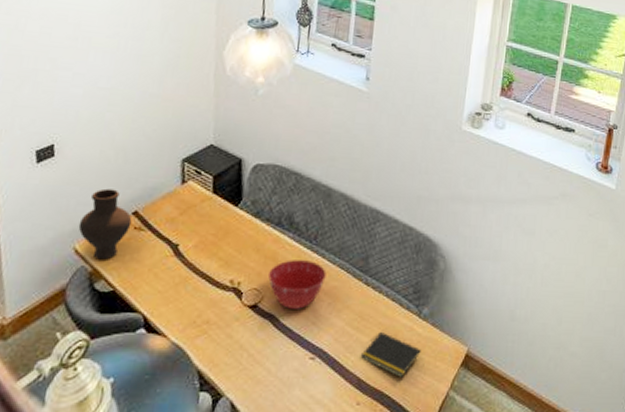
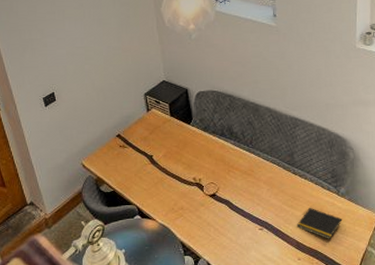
vase: present [78,188,132,260] -> none [81,120,117,170]
mixing bowl: present [268,260,327,309] -> none [220,159,263,195]

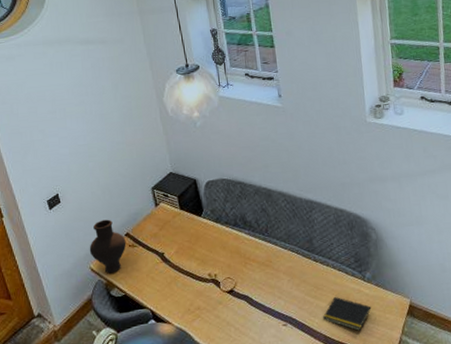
vase: none [81,120,117,170] -> present [89,219,127,274]

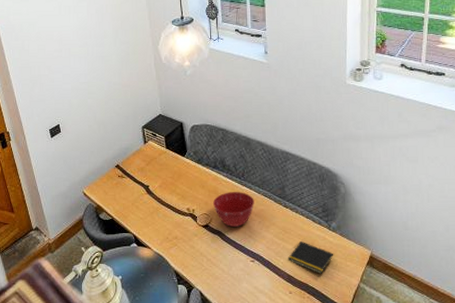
vase: present [89,219,127,274] -> none [83,151,116,199]
mixing bowl: none [236,249,282,289] -> present [213,192,254,227]

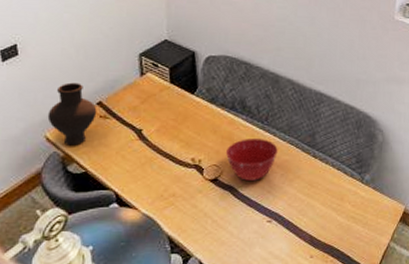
vase: none [83,151,116,199] -> present [47,82,97,146]
notepad: present [287,242,334,274] -> none [311,197,365,233]

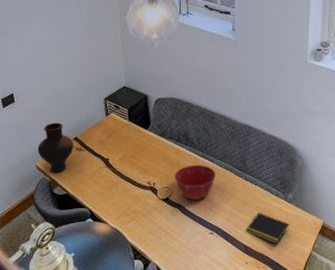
notepad: none [311,197,365,233] -> present [245,213,289,244]

